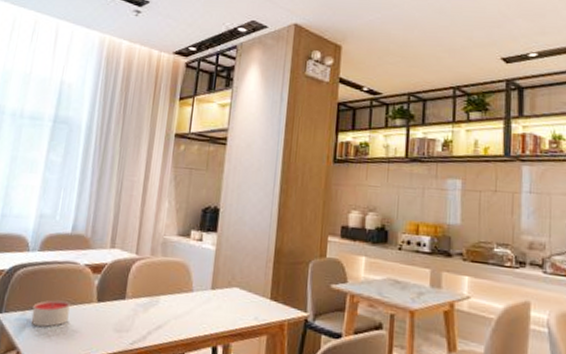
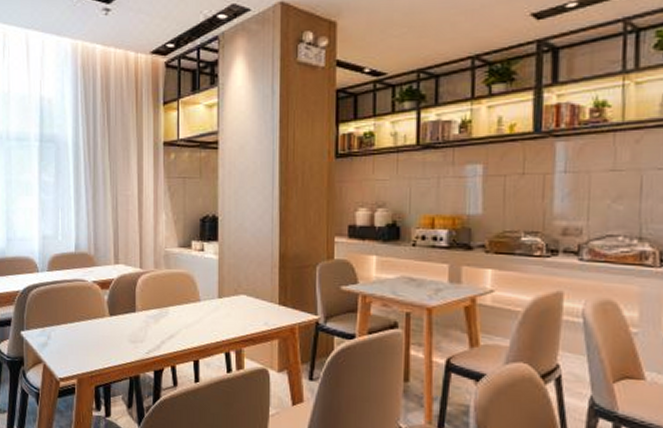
candle: present [30,300,70,327] -> none [51,316,85,341]

